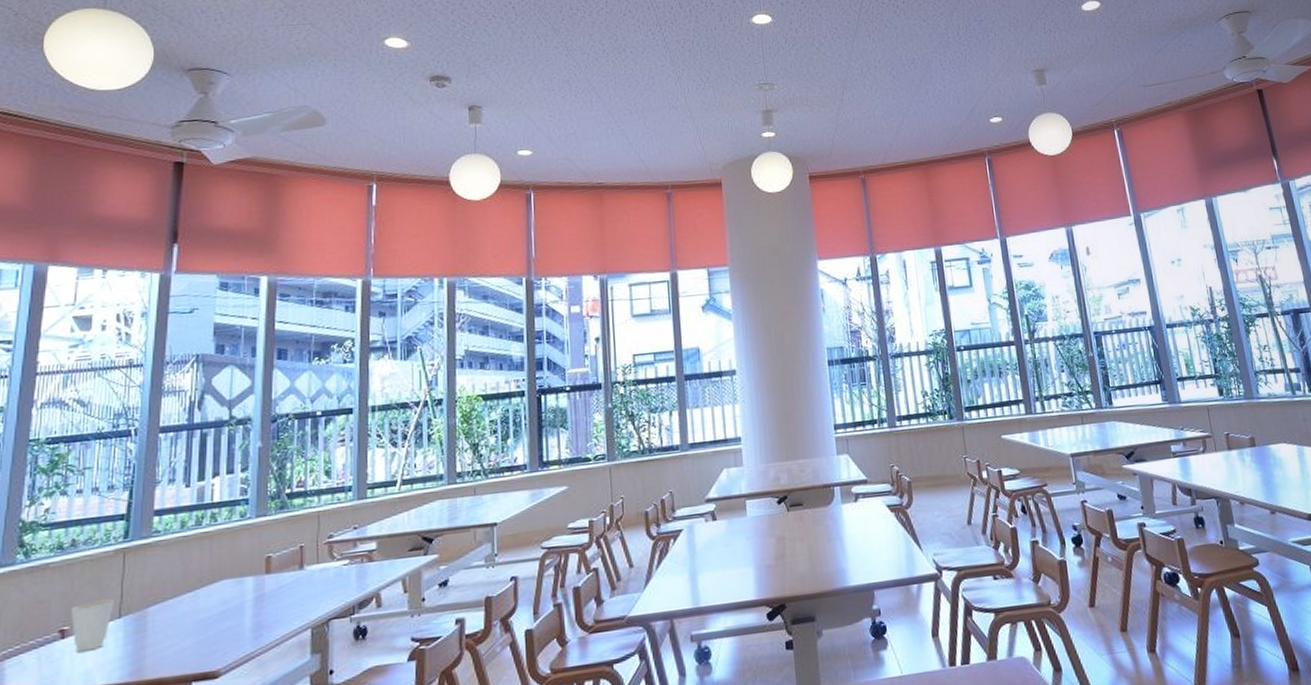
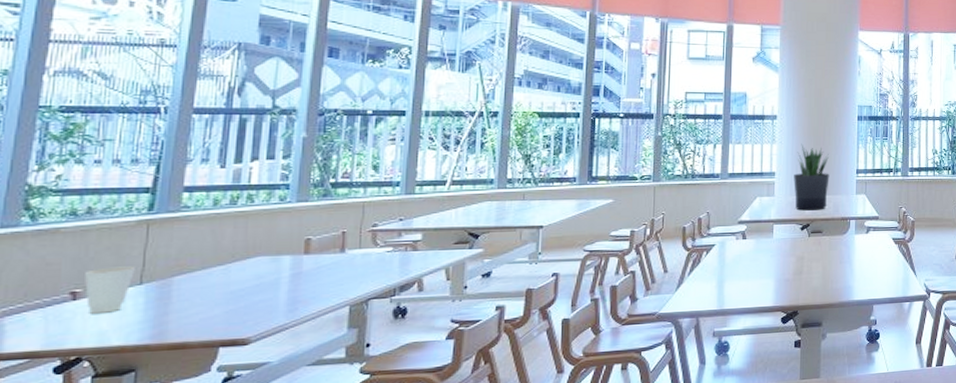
planter: none [762,400,804,481] -> present [794,143,830,211]

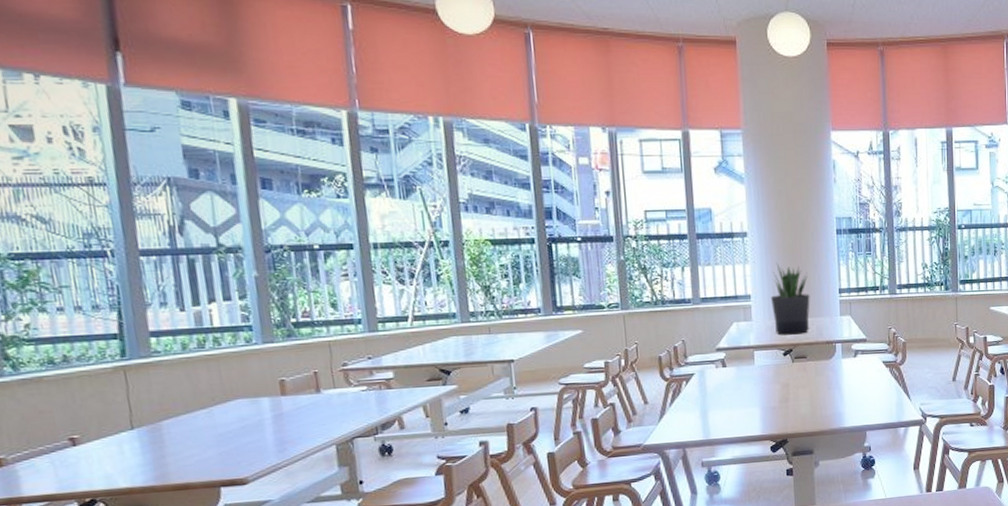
cup: present [83,266,137,315] -> none [76,412,125,460]

